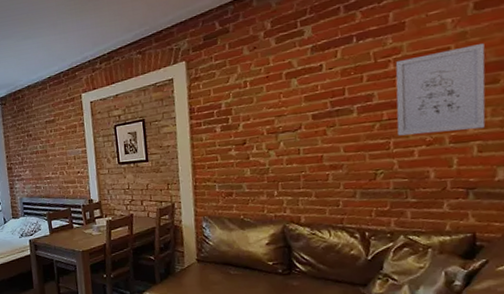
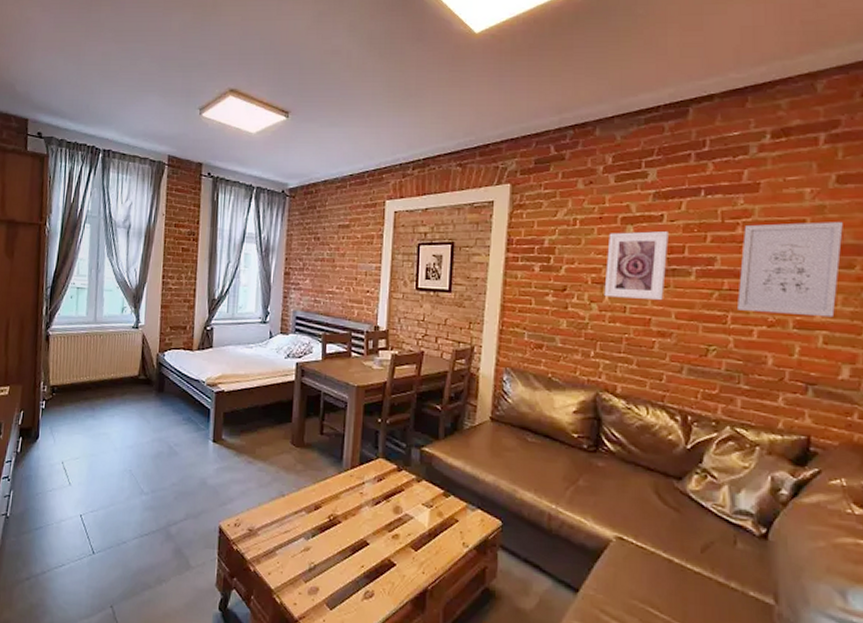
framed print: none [276,79,331,144] -> present [604,231,669,301]

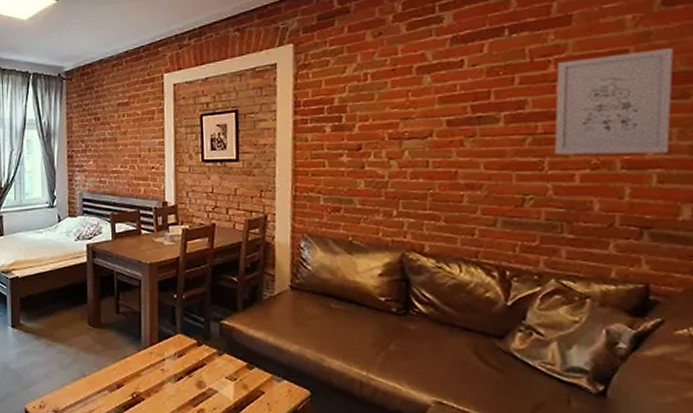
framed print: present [604,231,669,301] -> none [403,77,471,153]

